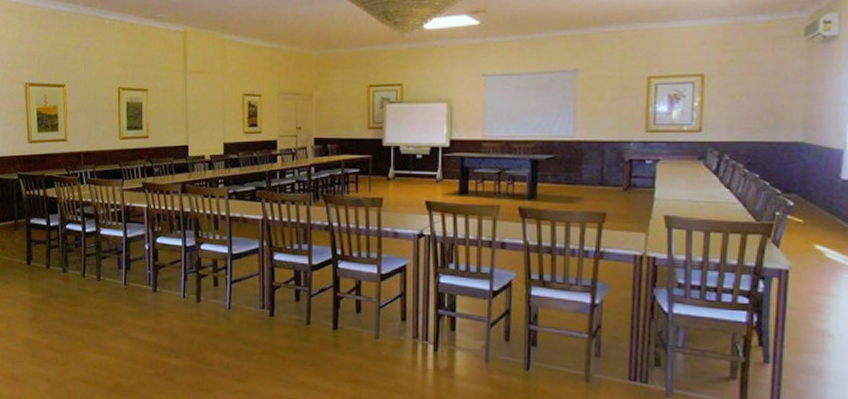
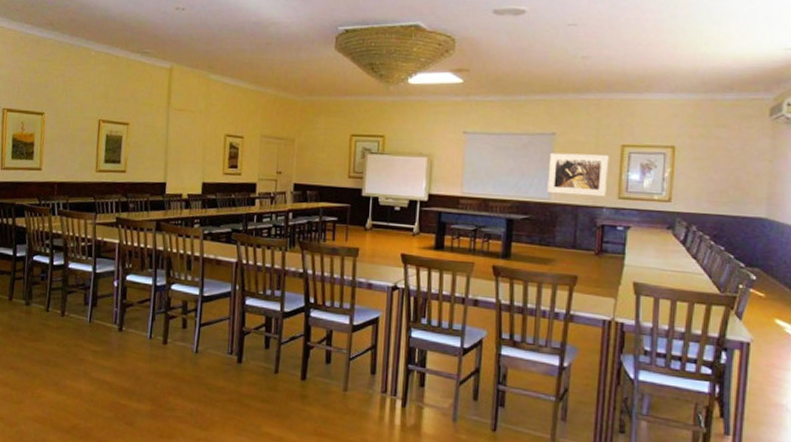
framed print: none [572,88,635,131] -> present [547,152,609,197]

